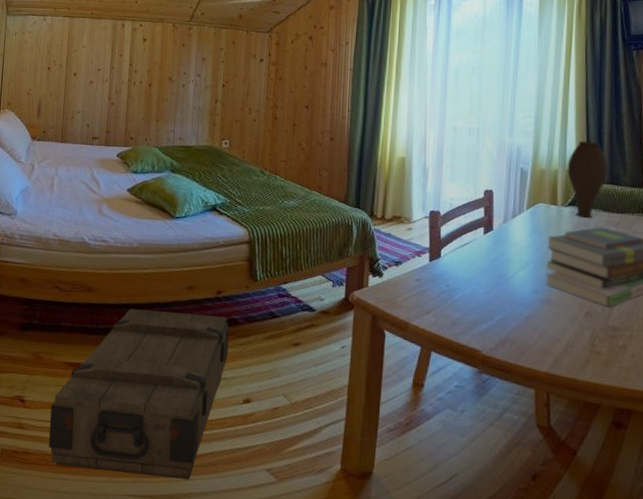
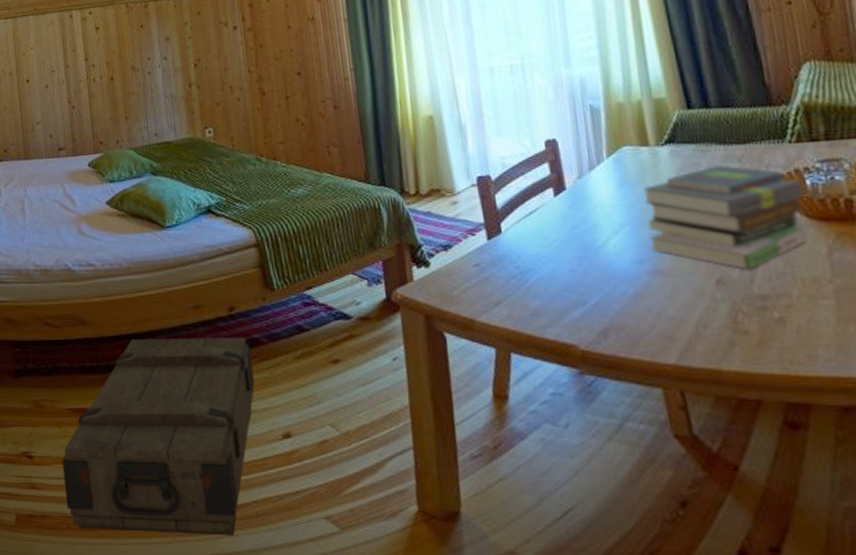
vase: present [567,139,608,218] -> none [653,54,714,157]

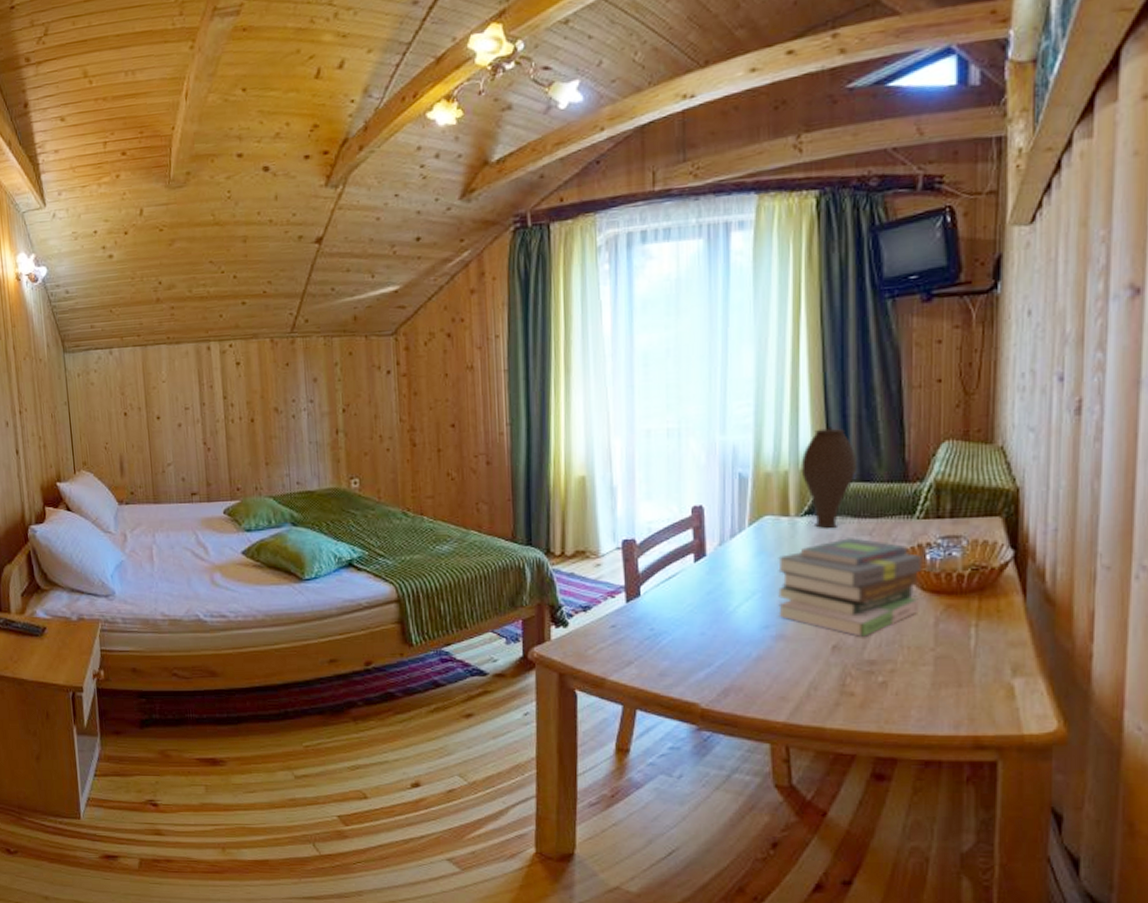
ammo crate: present [62,337,255,535] -> none [188,691,387,876]
vase: none [653,54,714,157] -> present [801,426,856,528]

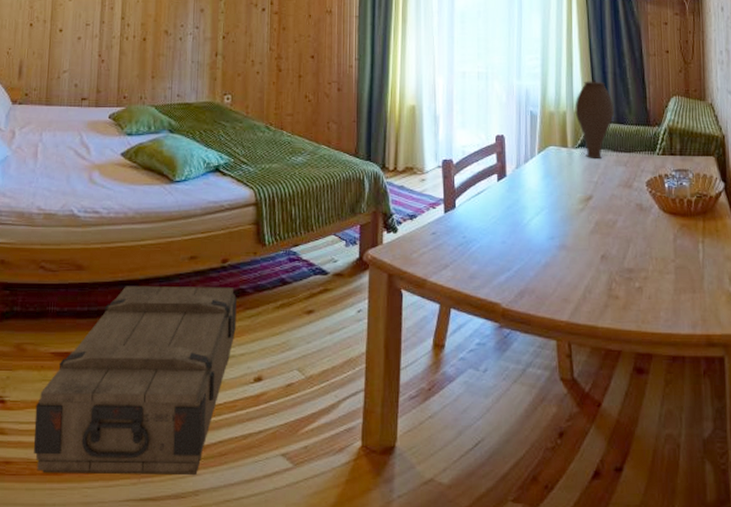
ammo crate: none [188,691,387,876] -> present [34,286,237,475]
books: present [778,537,922,637] -> none [560,167,663,249]

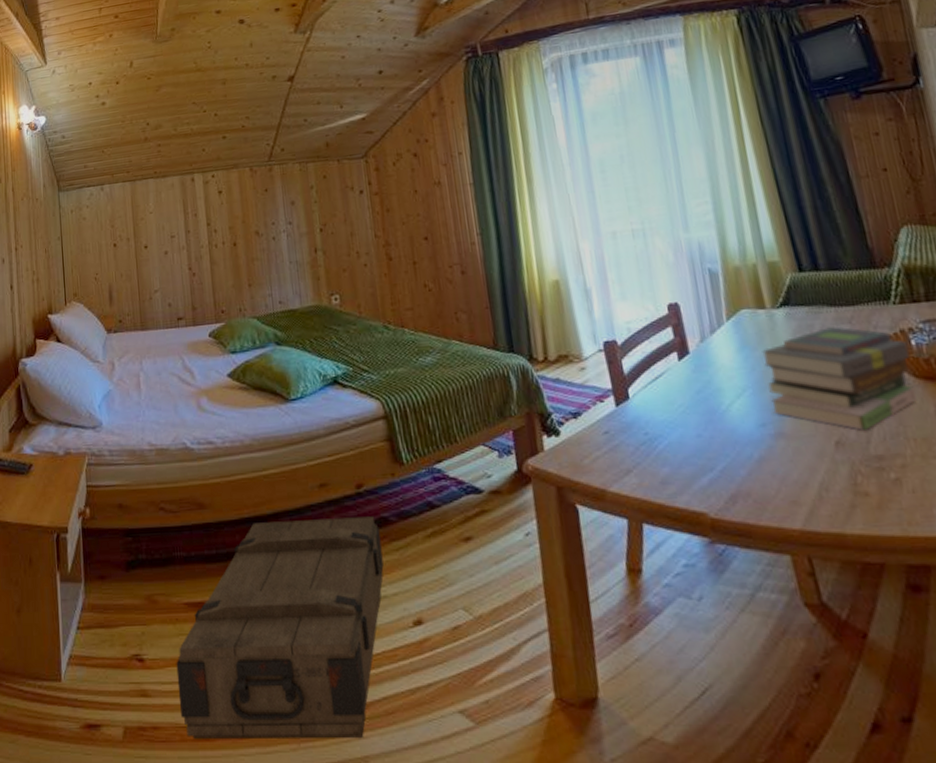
books: none [560,167,663,249] -> present [762,326,917,431]
vase: present [575,80,614,158] -> none [767,218,823,319]

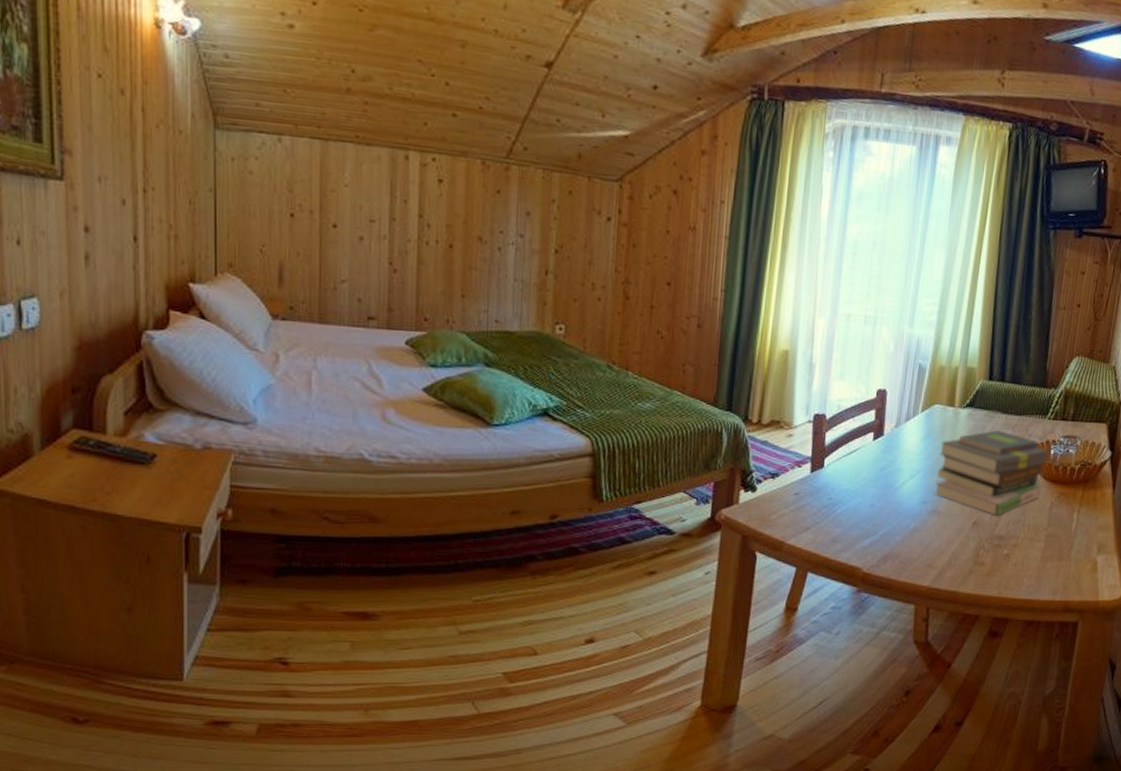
ammo crate: present [176,516,384,739] -> none [326,541,567,735]

